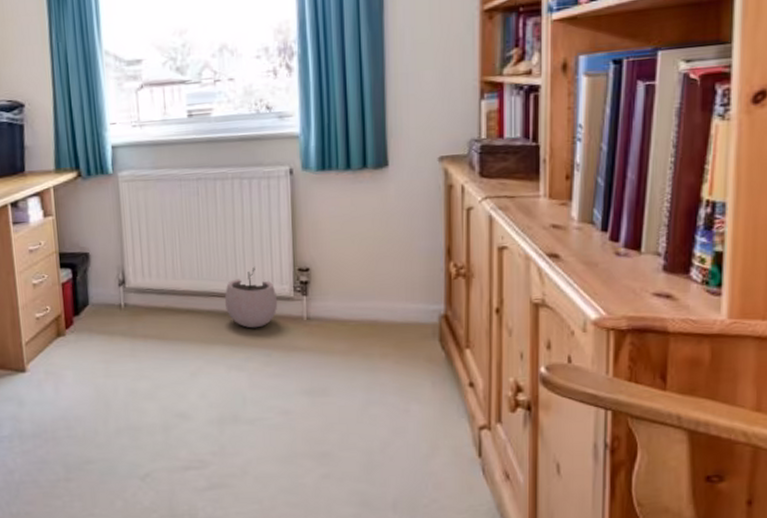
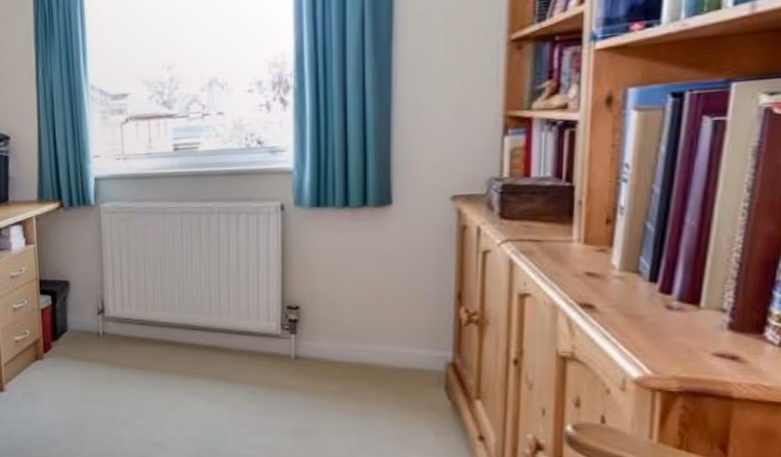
plant pot: present [224,266,278,328] -> none [206,302,264,364]

